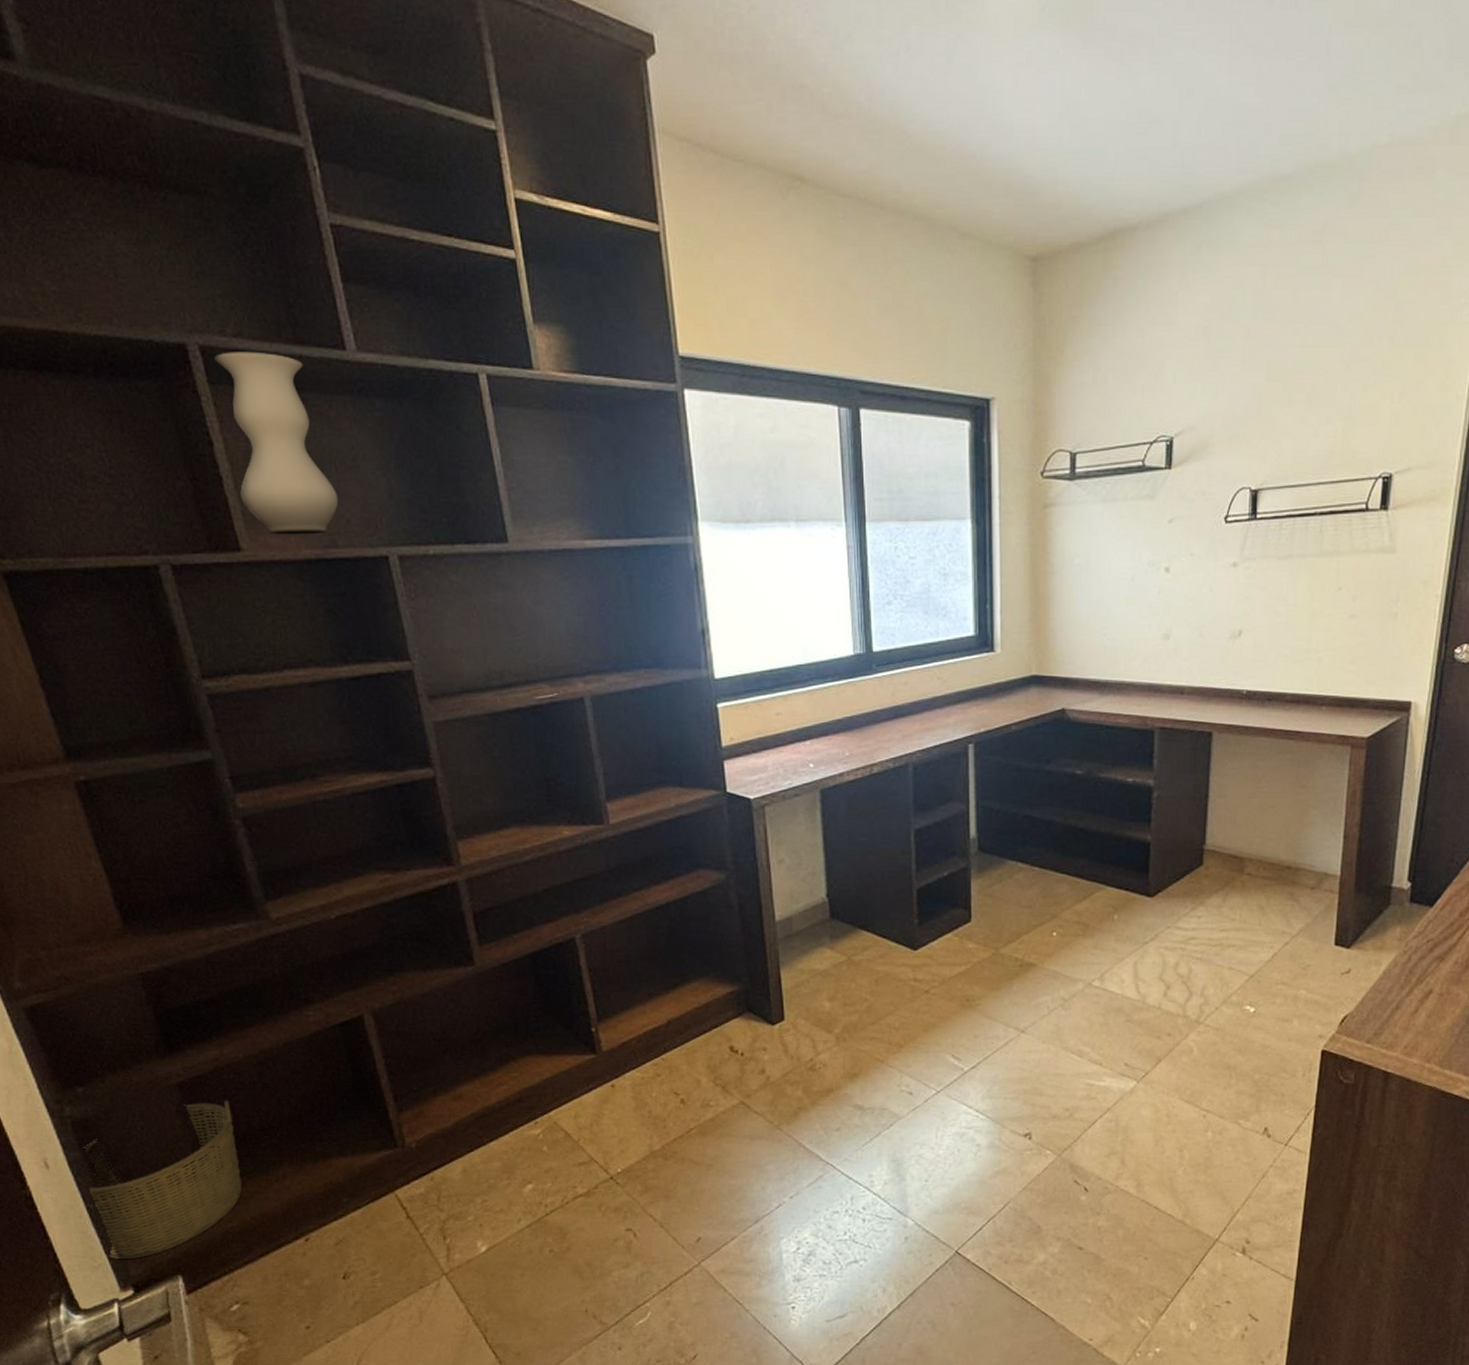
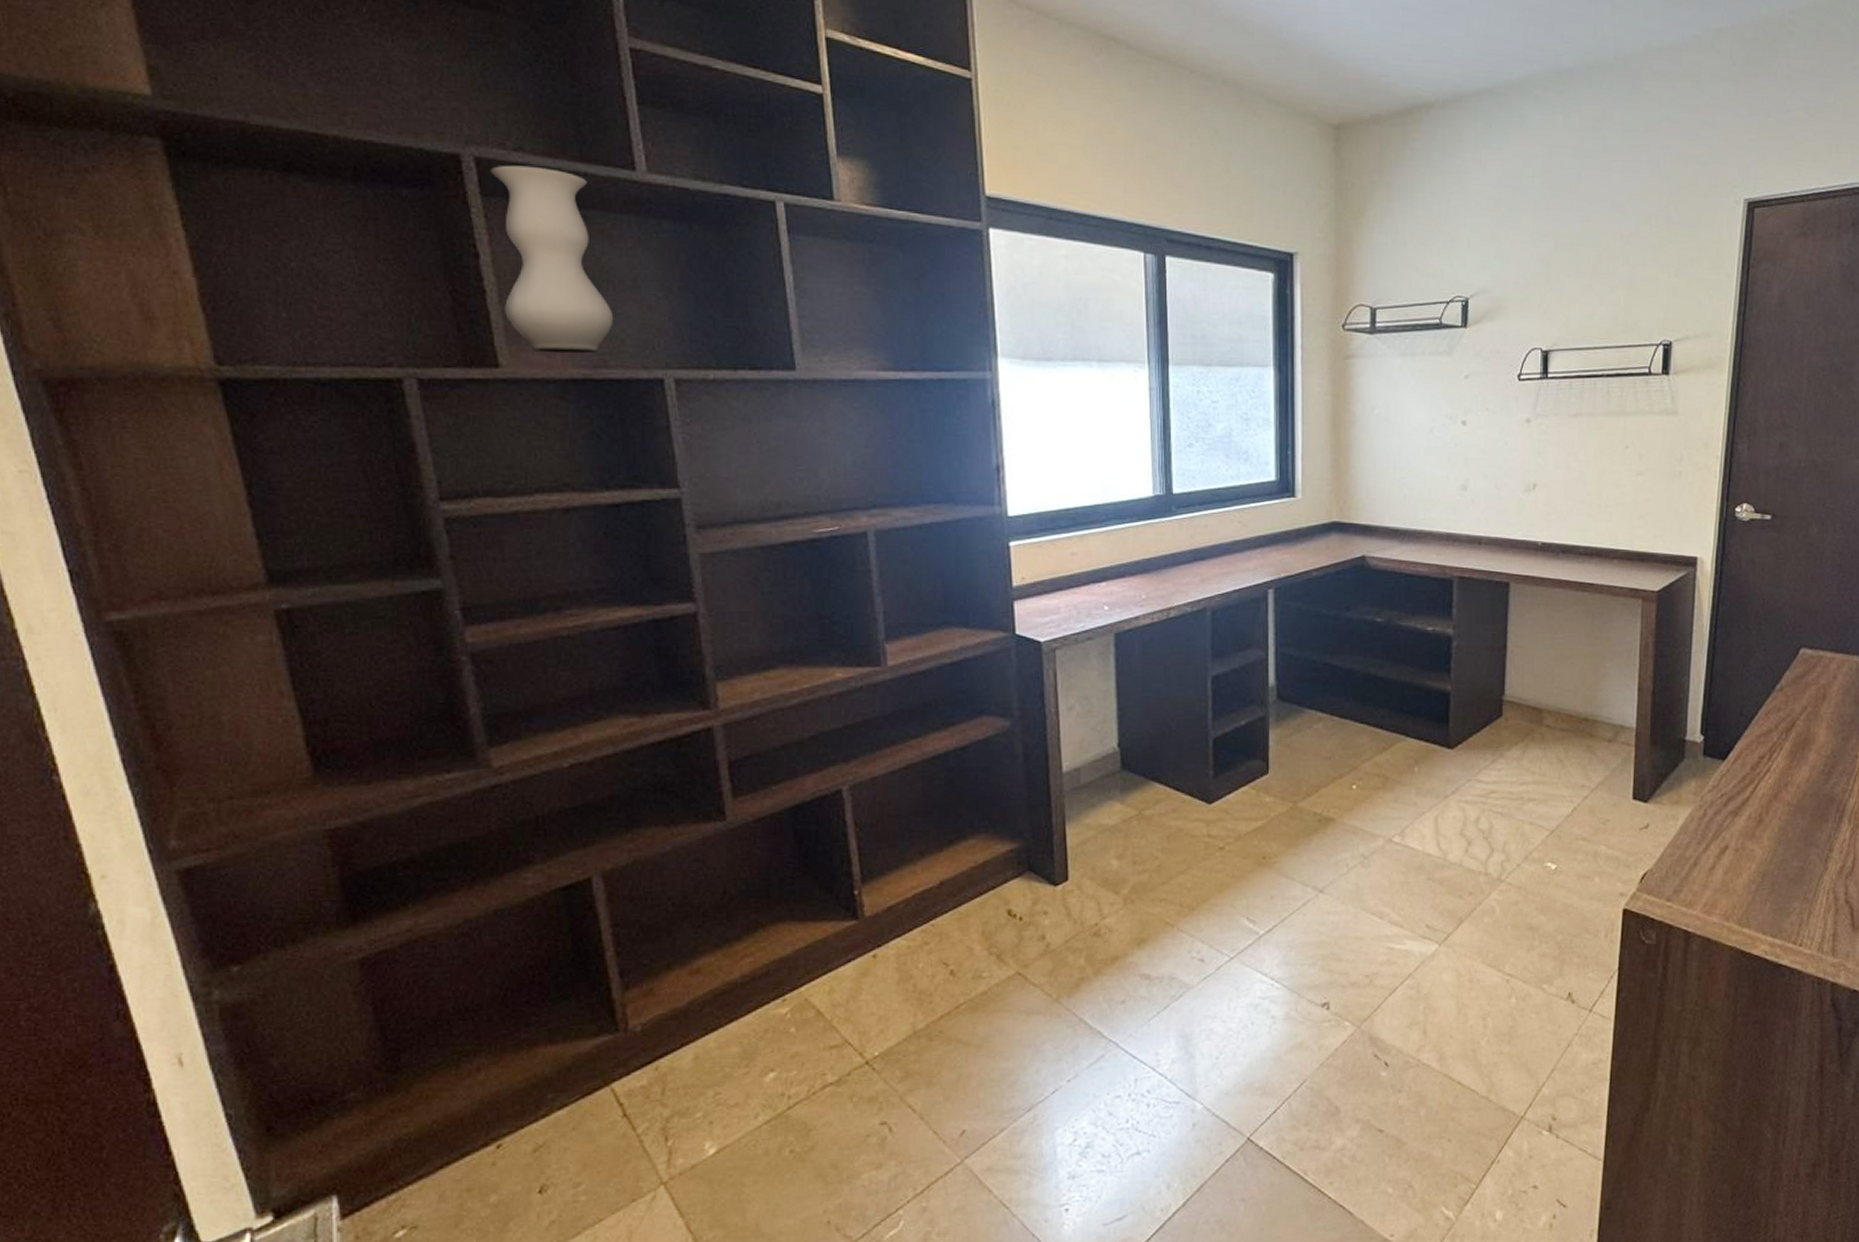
basket: present [83,1100,242,1260] -> none [230,979,425,1178]

